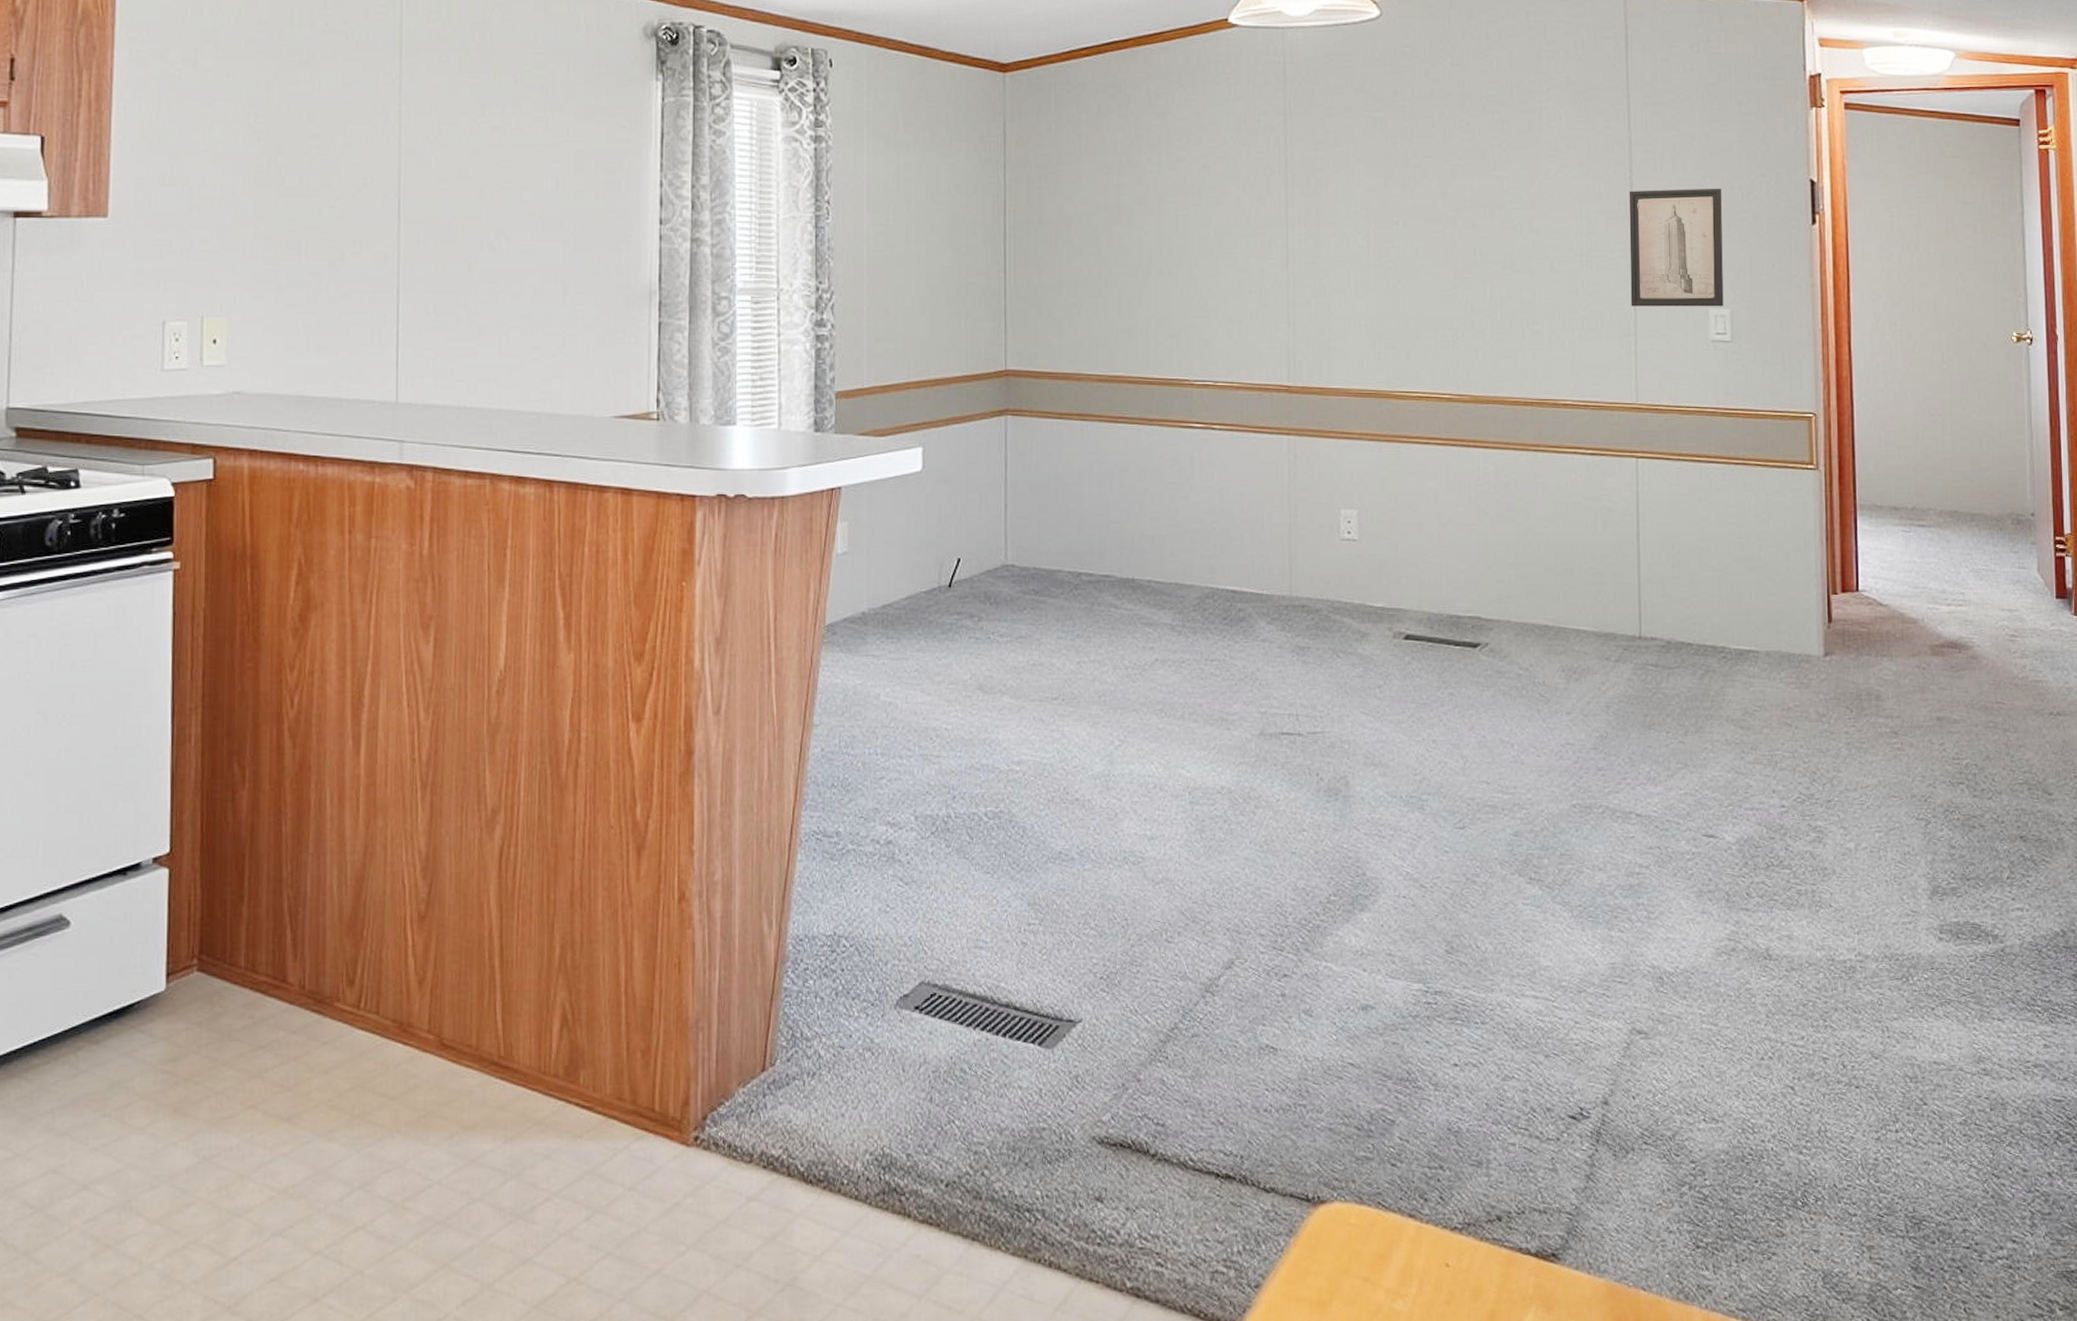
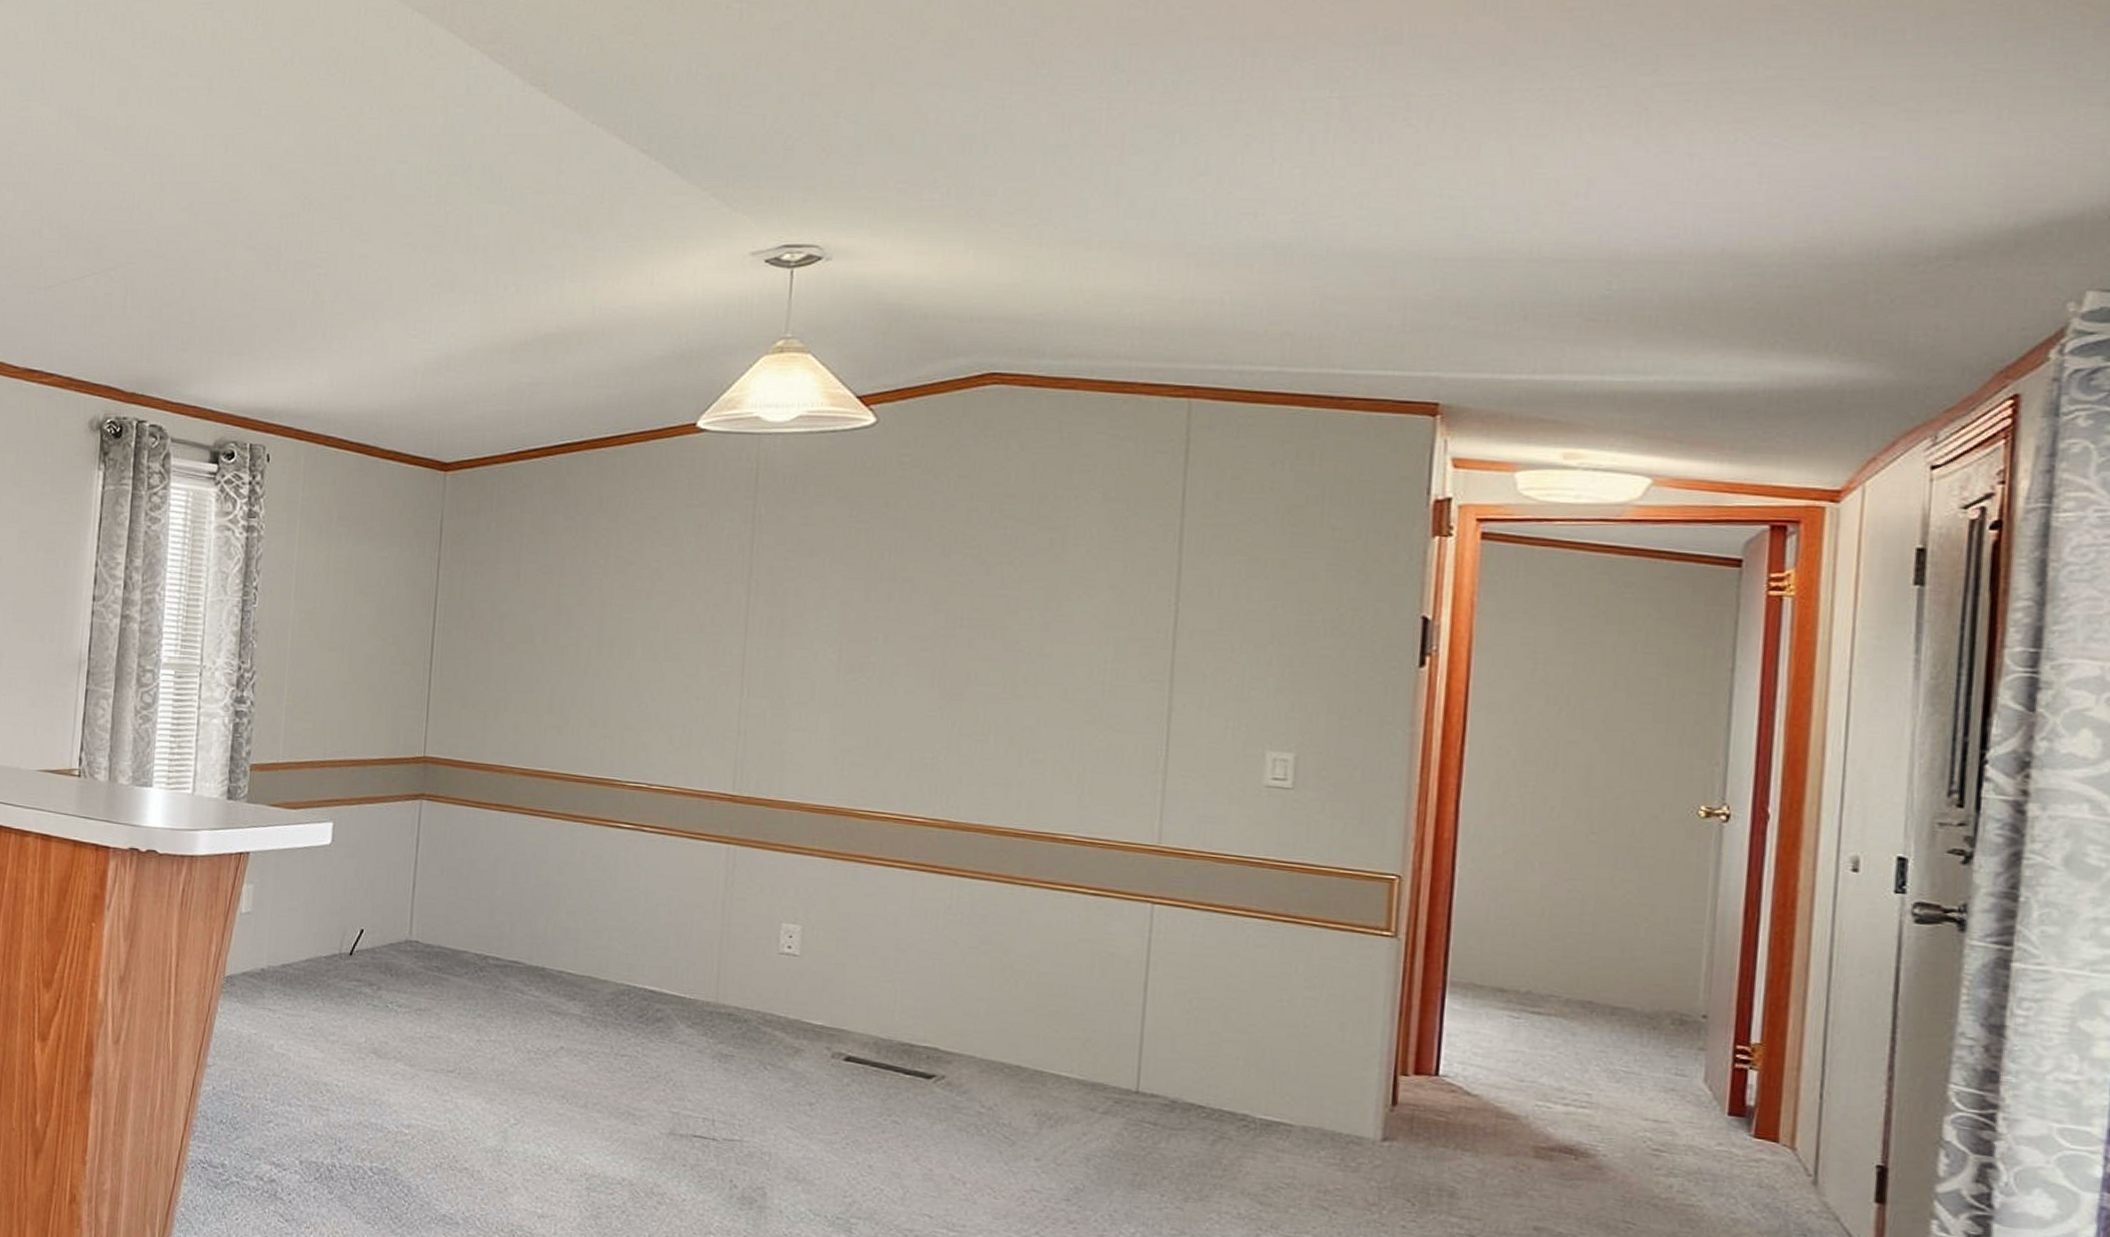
wall art: present [1629,188,1724,307] -> none [1162,618,1297,751]

